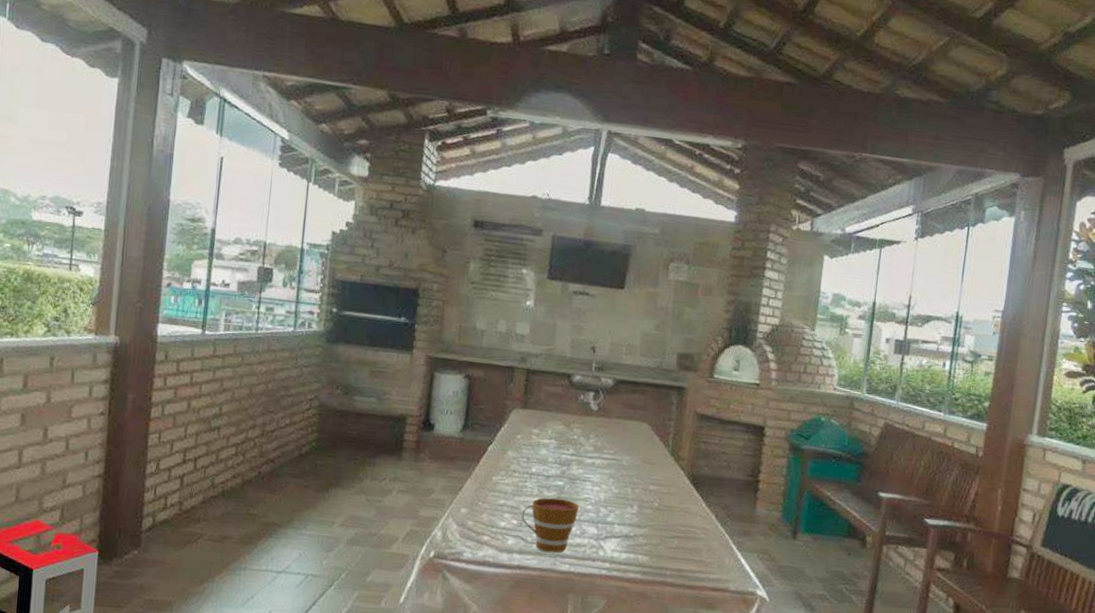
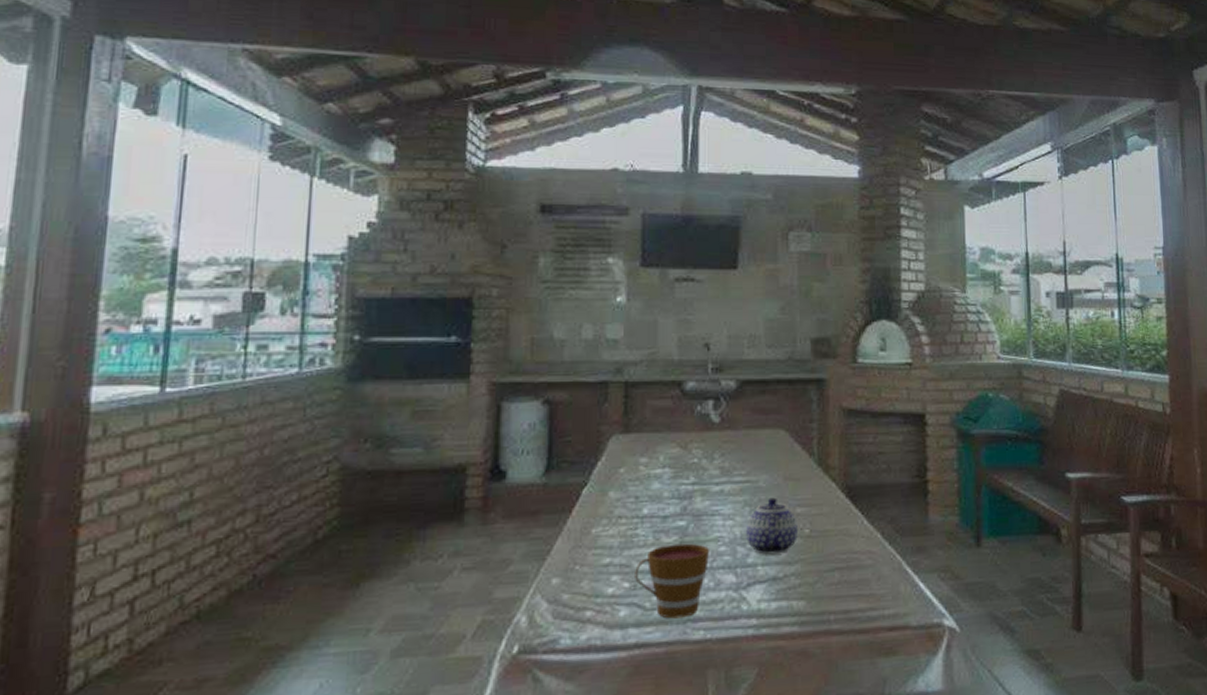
teapot: none [608,474,650,519] -> present [746,497,797,555]

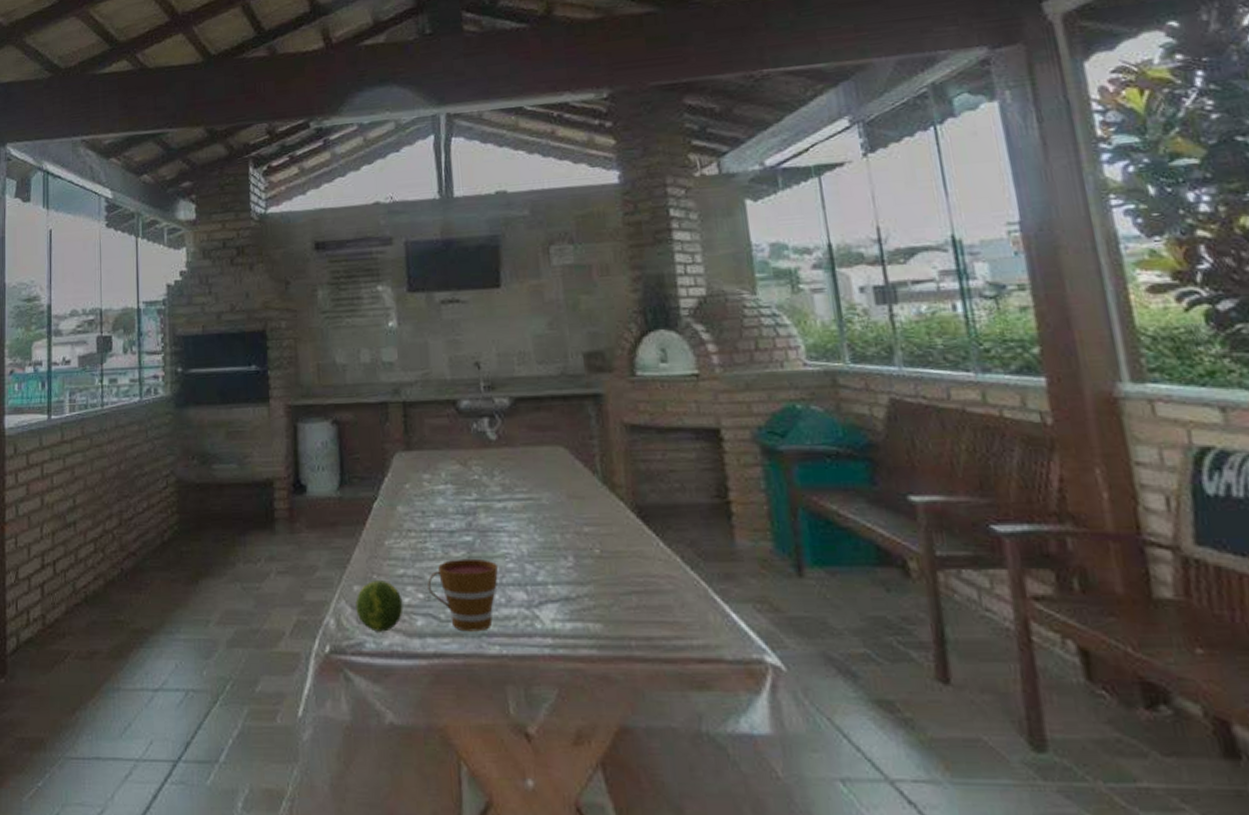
fruit: none [553,571,606,627] -> present [356,581,404,632]
teapot: present [746,497,797,555] -> none [532,515,588,574]

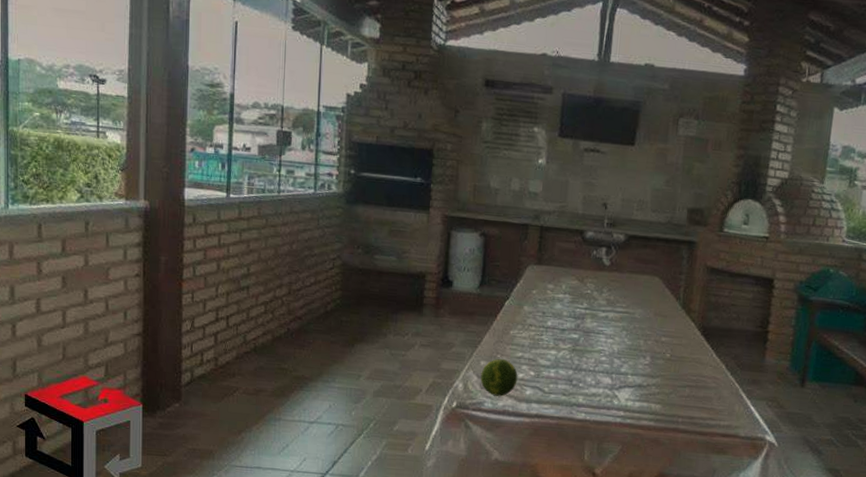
cup: present [428,558,499,632] -> none [538,349,594,403]

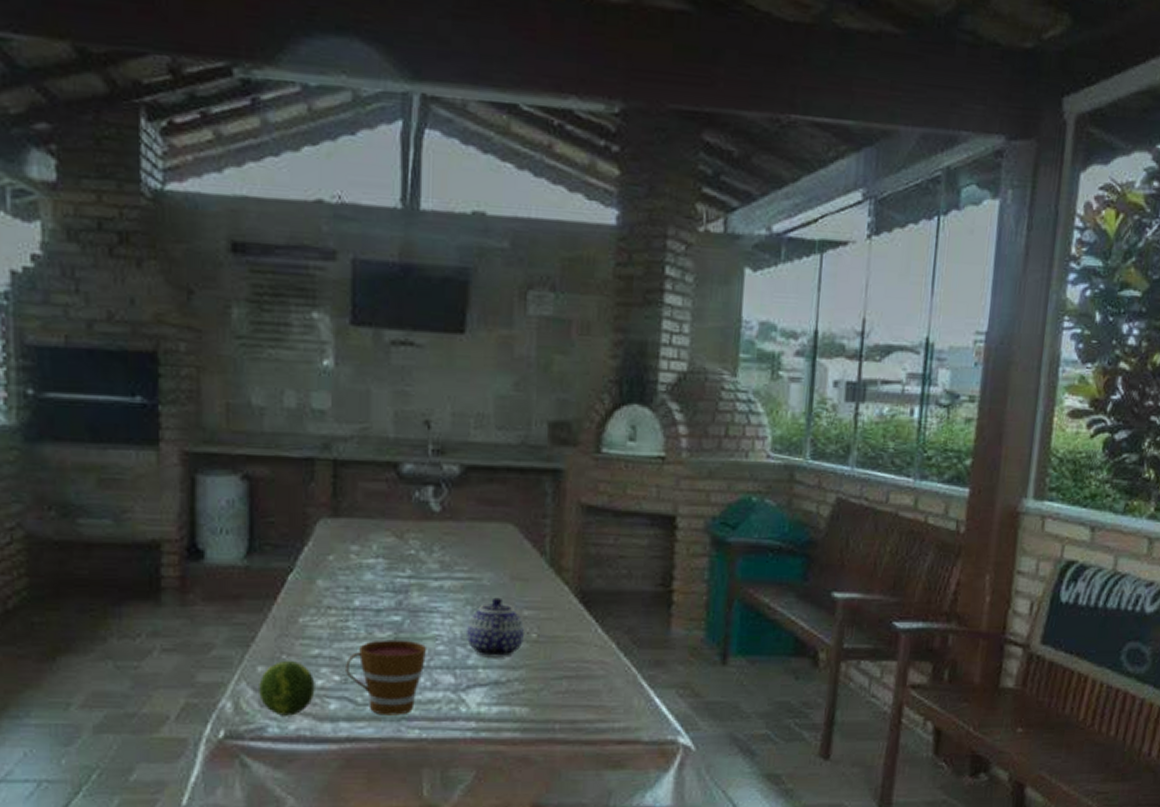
cup: none [538,349,594,403] -> present [346,639,427,715]
teapot: none [622,327,662,369] -> present [467,597,524,658]

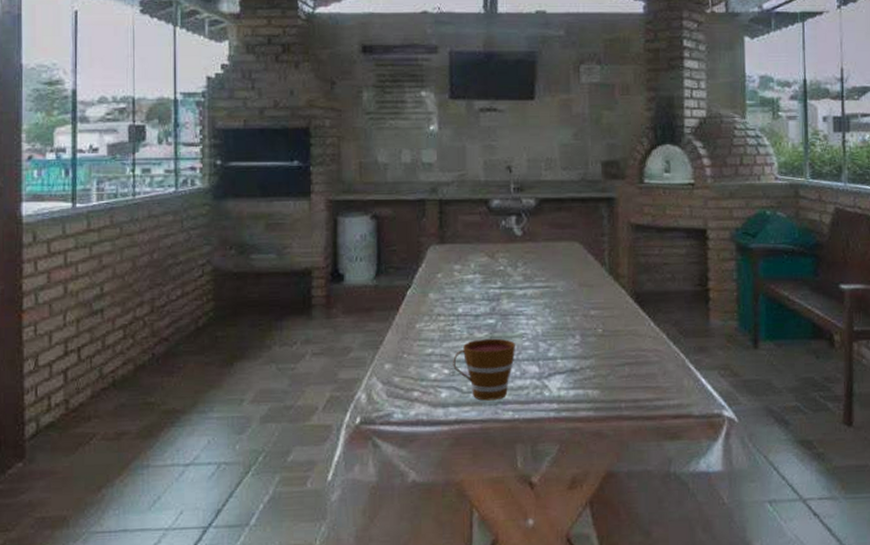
fruit: present [259,661,315,716] -> none [386,359,430,404]
teapot: present [467,597,524,658] -> none [547,301,592,350]

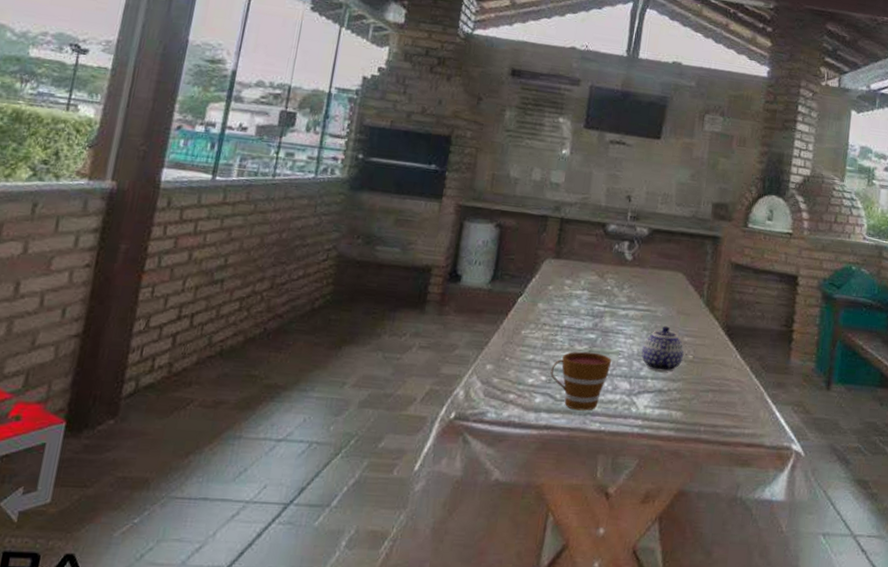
teapot: none [547,301,592,350] -> present [641,326,684,372]

